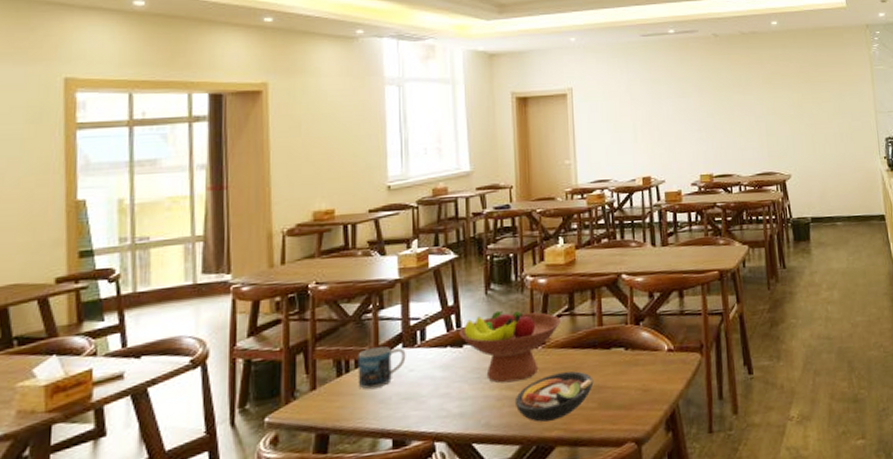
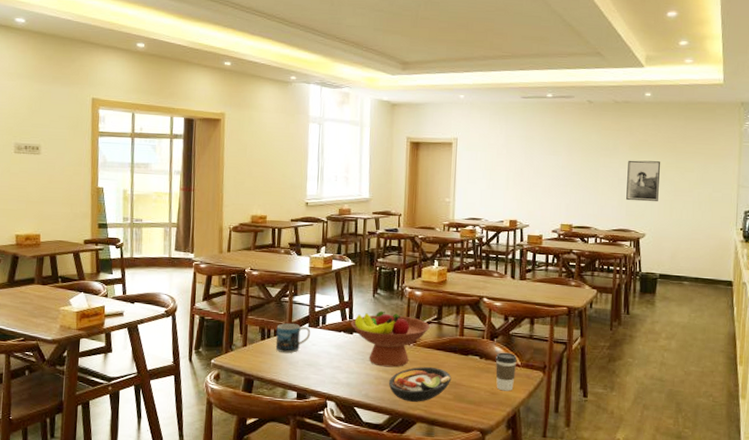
coffee cup: none [643,336,670,385] -> present [495,352,517,391]
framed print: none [763,94,799,140] -> present [626,160,661,202]

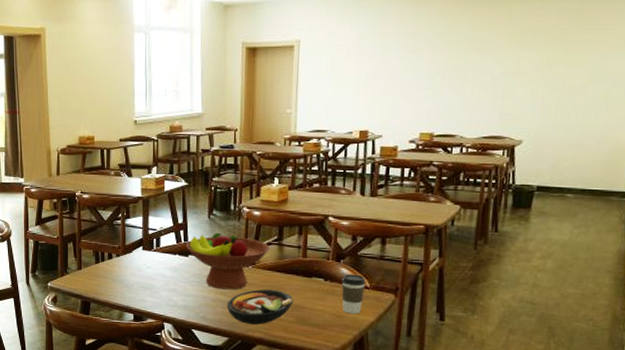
mug: present [275,323,311,353] -> none [110,246,145,276]
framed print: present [626,160,661,202] -> none [501,54,547,103]

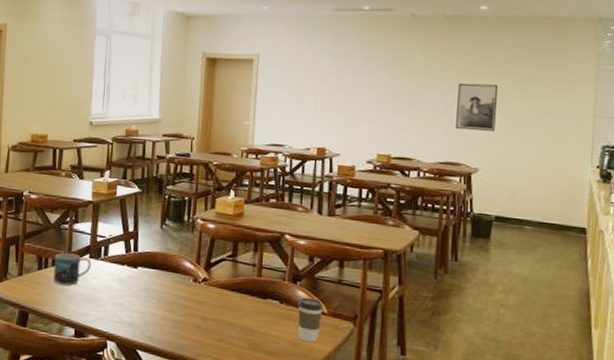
mug: none [110,246,145,276] -> present [53,252,92,286]
fruit bowl: present [186,232,270,290] -> none [135,244,224,308]
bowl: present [226,289,294,325] -> none [175,309,247,349]
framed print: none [501,54,547,103] -> present [456,82,499,132]

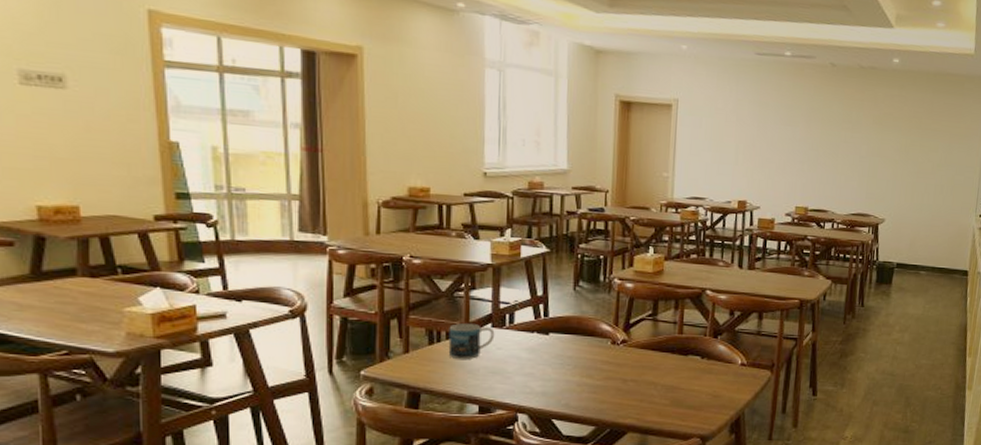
coffee cup: present [297,297,324,343] -> none [718,350,743,393]
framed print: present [456,82,499,132] -> none [867,135,905,184]

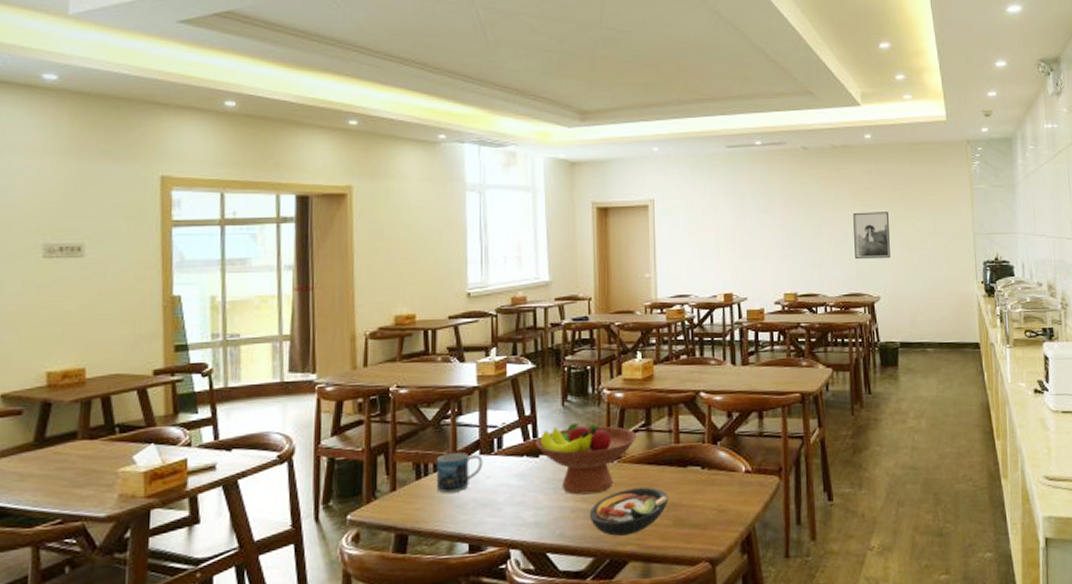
fruit bowl: none [546,306,644,372] -> present [535,422,637,495]
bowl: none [593,370,669,410] -> present [589,487,669,536]
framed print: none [867,135,905,184] -> present [853,212,890,260]

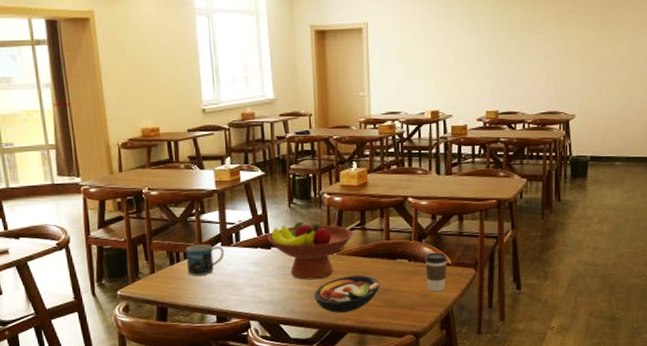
coffee cup: none [720,457,747,506] -> present [424,252,448,292]
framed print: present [853,212,890,260] -> none [554,34,590,80]

